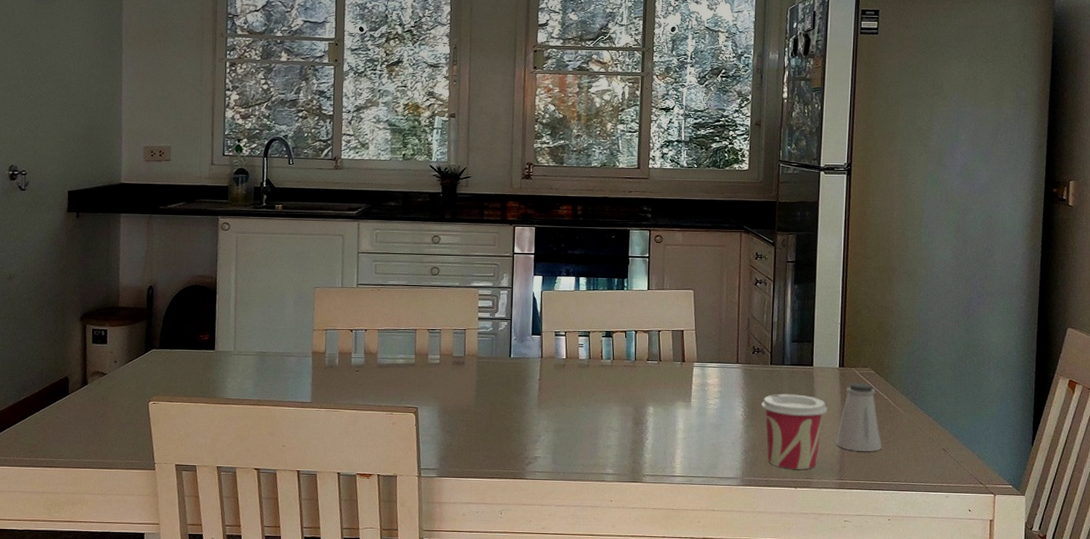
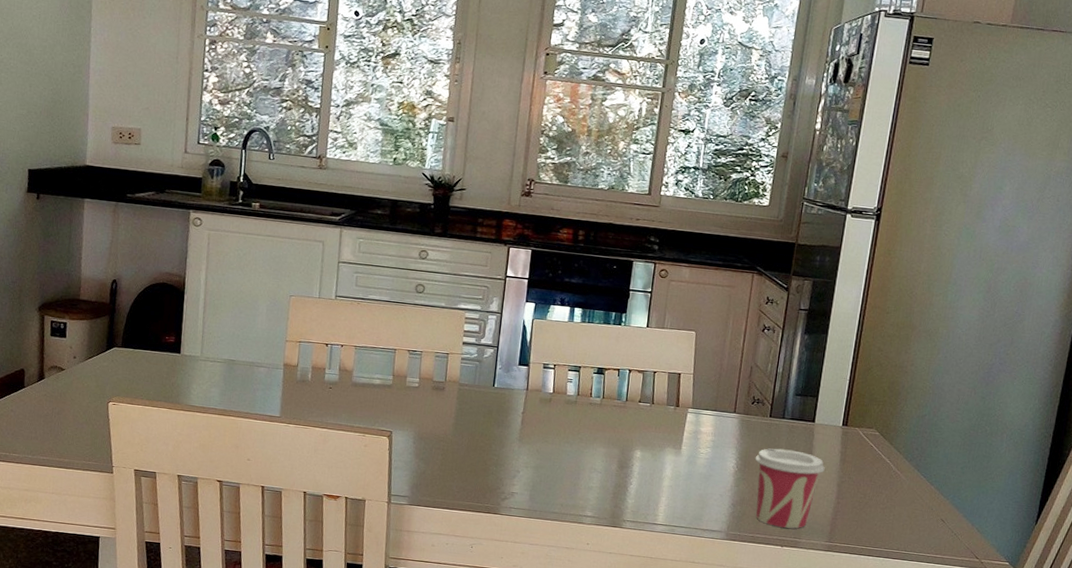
saltshaker: present [835,382,882,451] -> none [829,443,878,516]

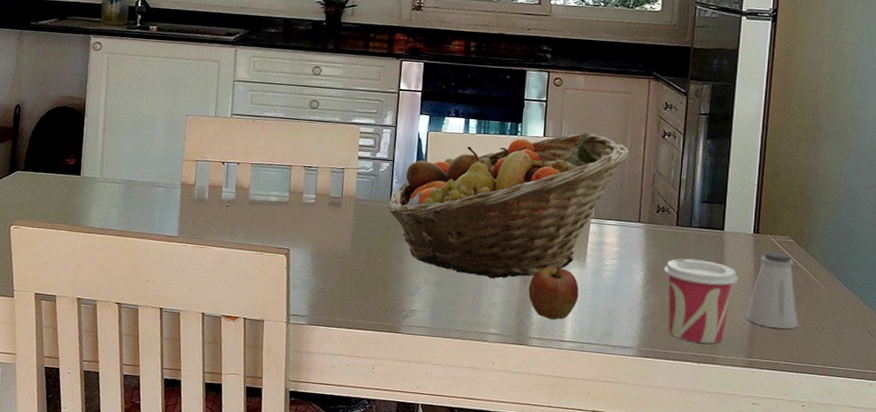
fruit basket: none [491,324,731,465] -> present [388,132,631,279]
fruit: none [624,453,673,505] -> present [528,266,579,320]
saltshaker: none [829,443,878,516] -> present [746,251,799,329]

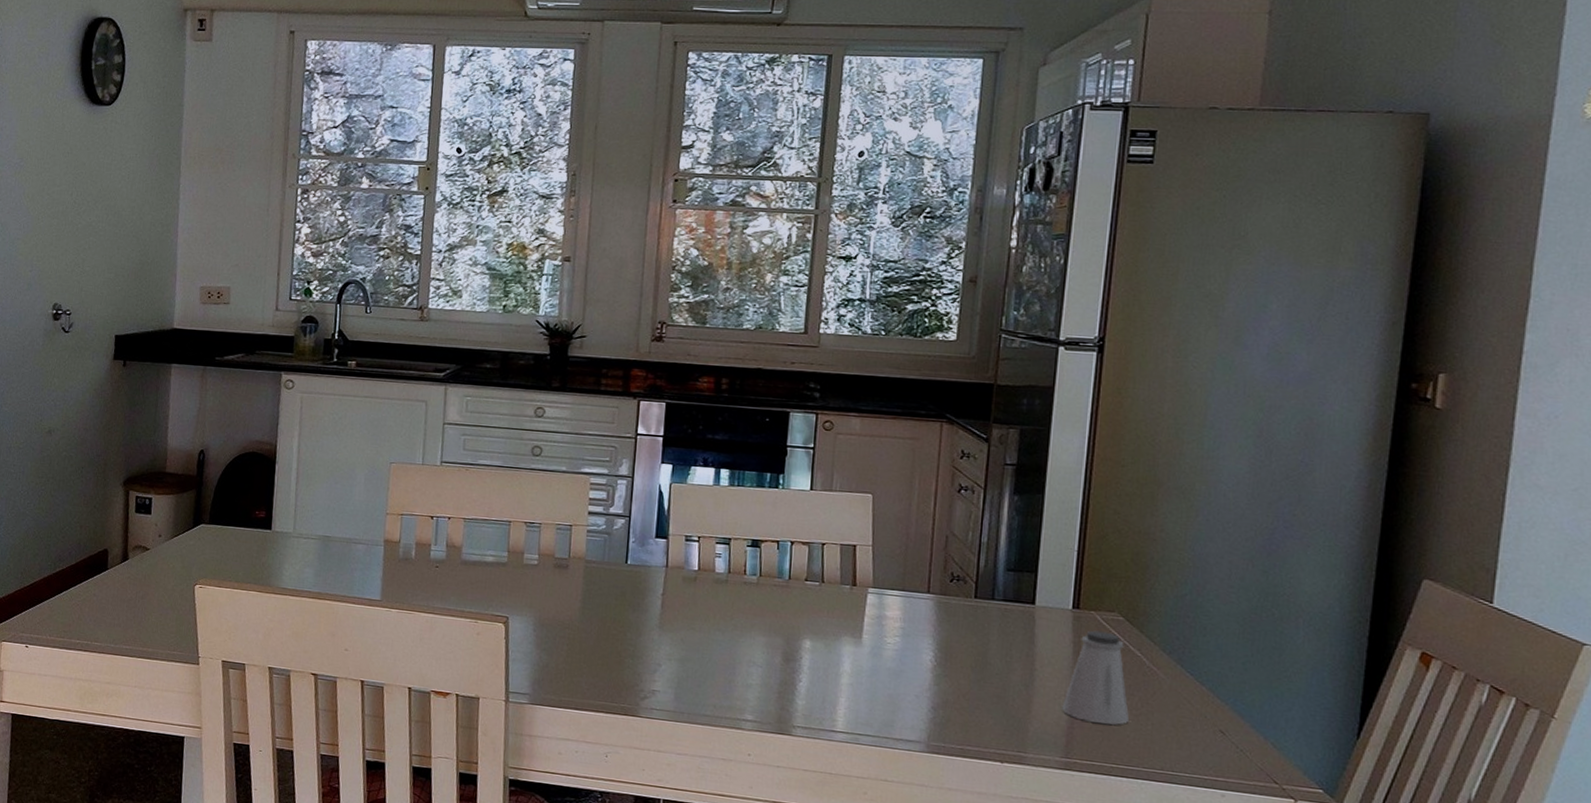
fruit basket: present [388,132,631,279] -> none [624,485,918,657]
fruit: present [528,266,579,320] -> none [791,643,854,707]
cup: present [663,258,738,344] -> none [958,637,1053,740]

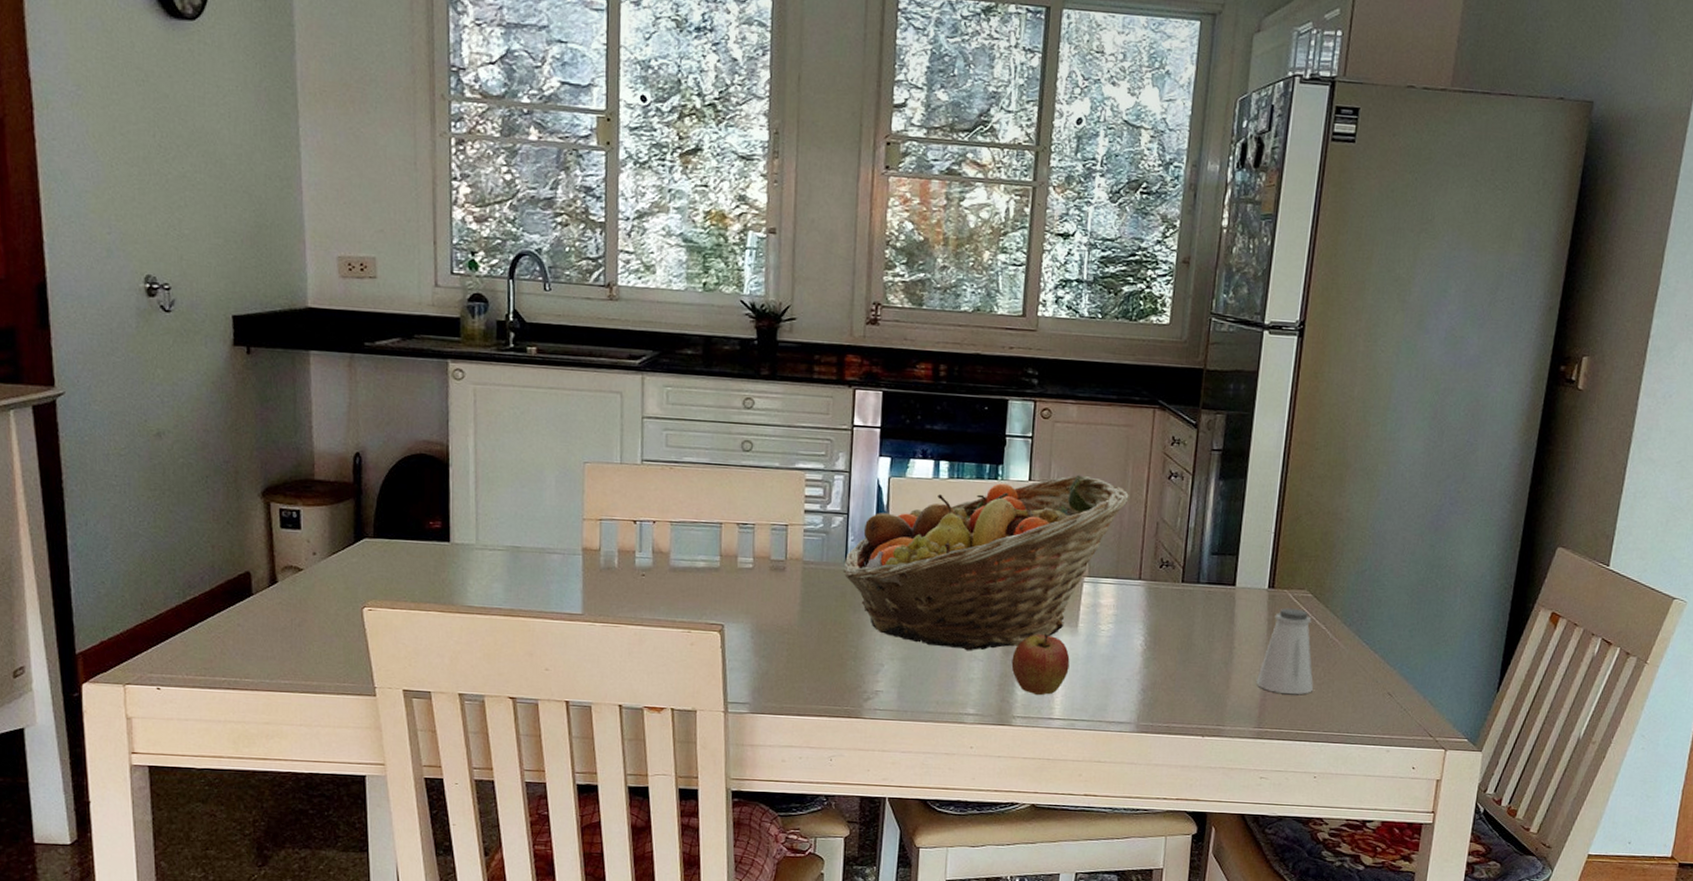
fruit basket: none [624,485,918,657] -> present [843,475,1132,651]
fruit: none [791,643,854,707] -> present [1011,633,1070,696]

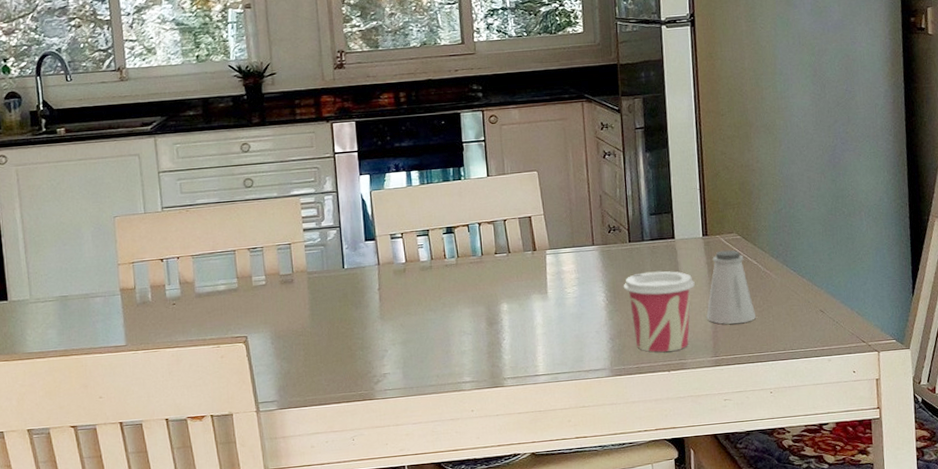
fruit basket: present [843,475,1132,651] -> none [342,165,575,328]
fruit: present [1011,633,1070,696] -> none [495,302,546,357]
cup: none [1166,619,1250,714] -> present [623,271,695,352]

